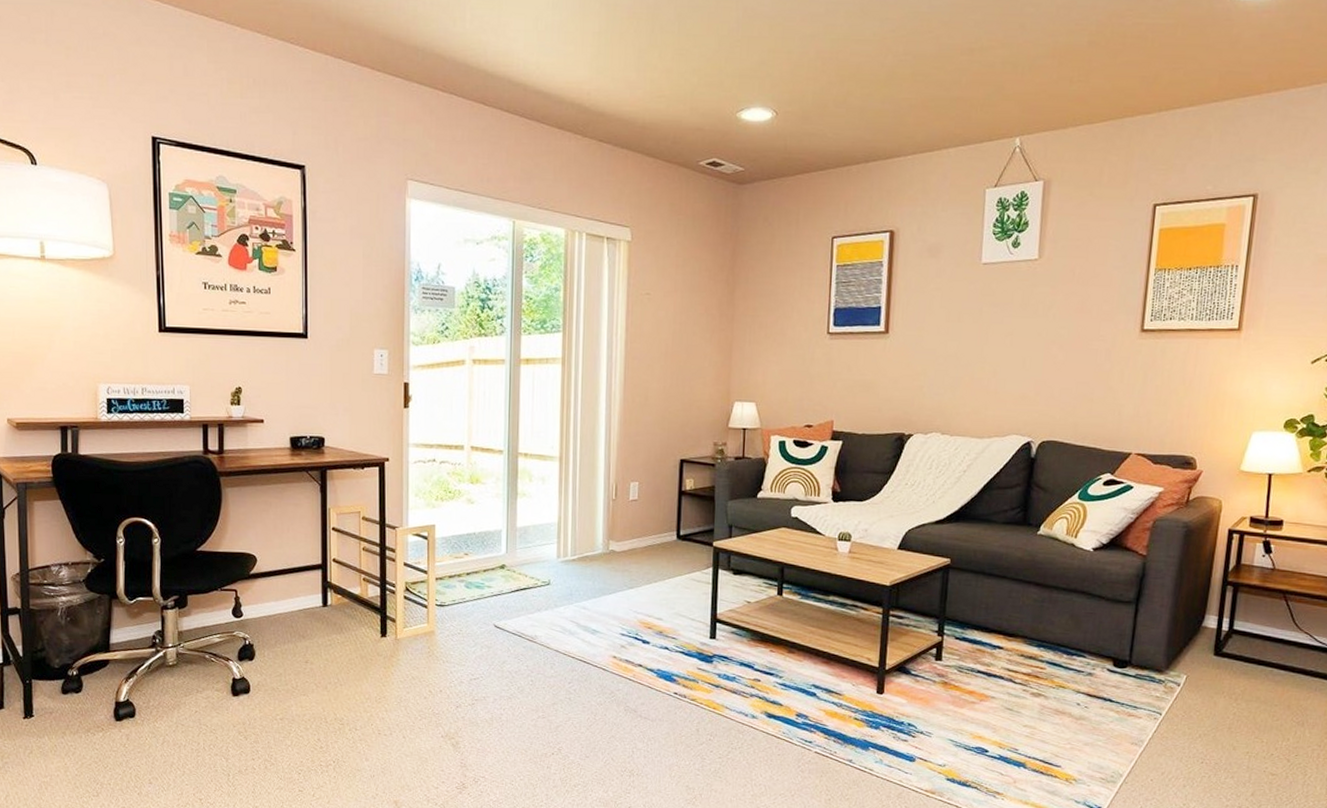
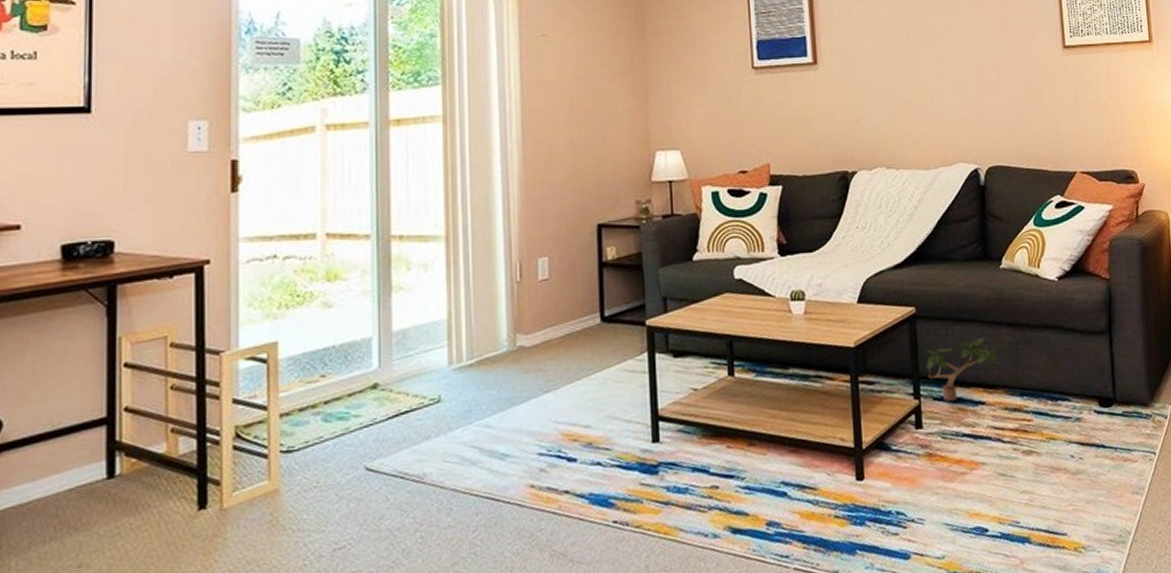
potted plant: none [951,592,1022,642] -> present [925,337,998,401]

